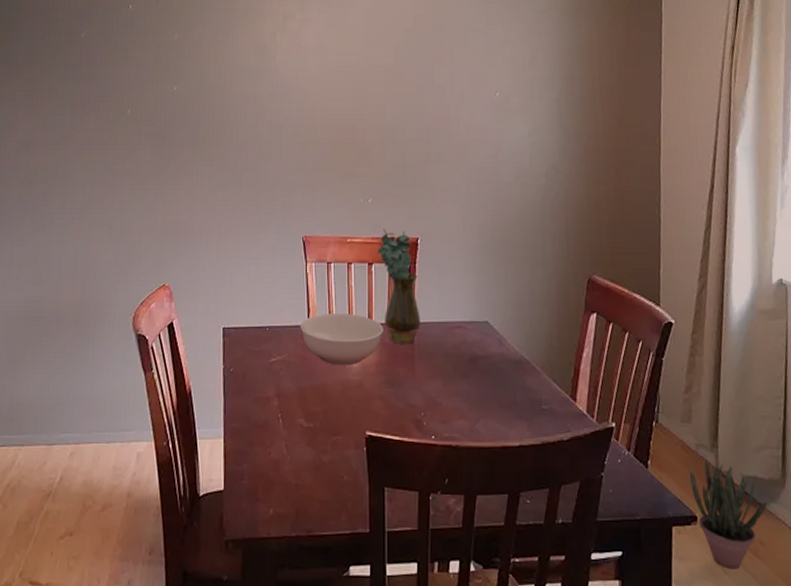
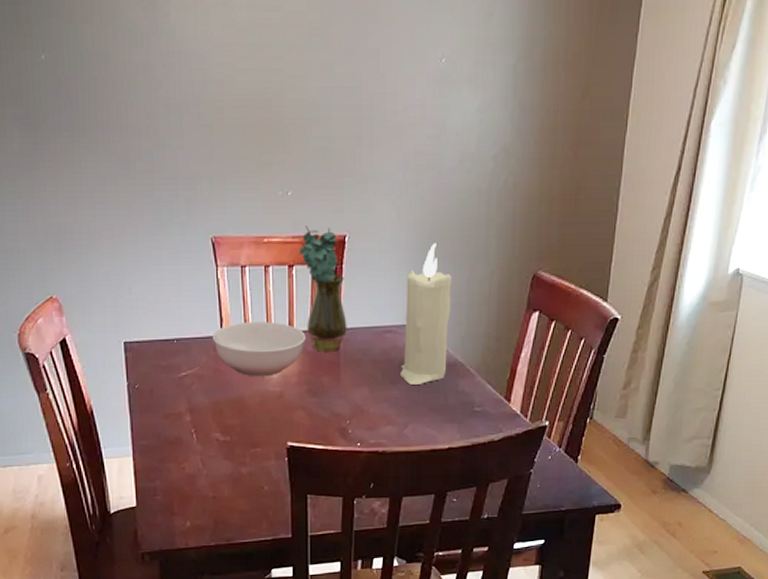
candle: none [471,247,515,380] -> present [401,243,451,385]
potted plant: present [689,457,768,570] -> none [618,449,691,549]

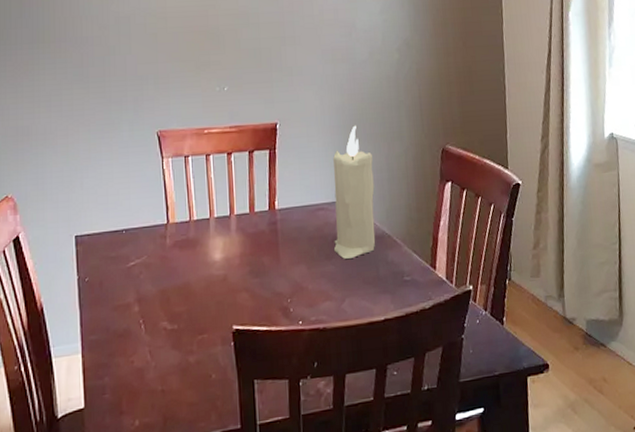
bowl: present [212,322,306,377] -> none [159,207,246,262]
vase: present [299,225,347,352] -> none [236,116,283,233]

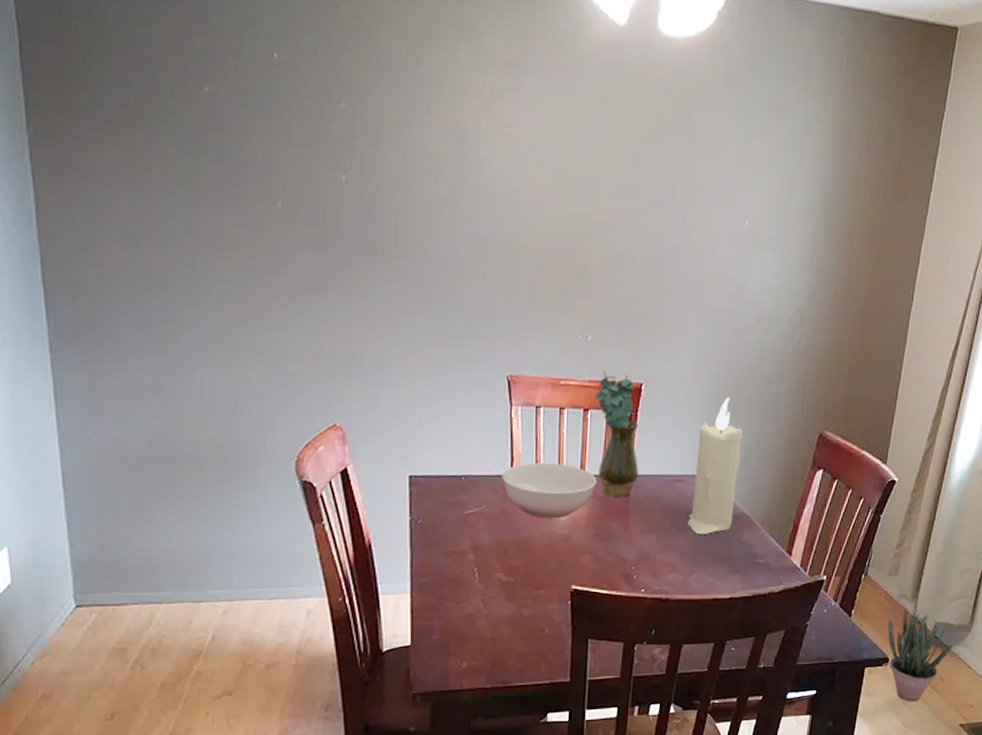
bowl: none [159,207,246,262] -> present [502,463,597,519]
vase: none [236,116,283,233] -> present [595,371,639,497]
potted plant: none [540,307,609,409] -> present [888,606,954,702]

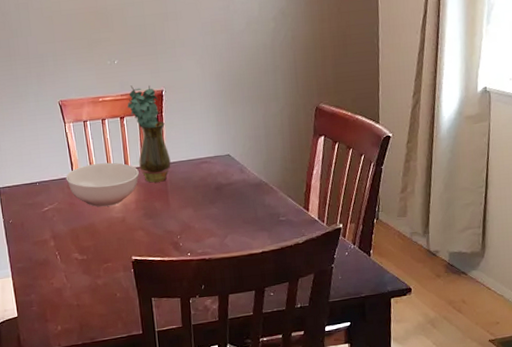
candle: present [688,397,743,534] -> none [214,89,254,203]
potted plant: present [888,606,954,702] -> none [404,241,470,325]

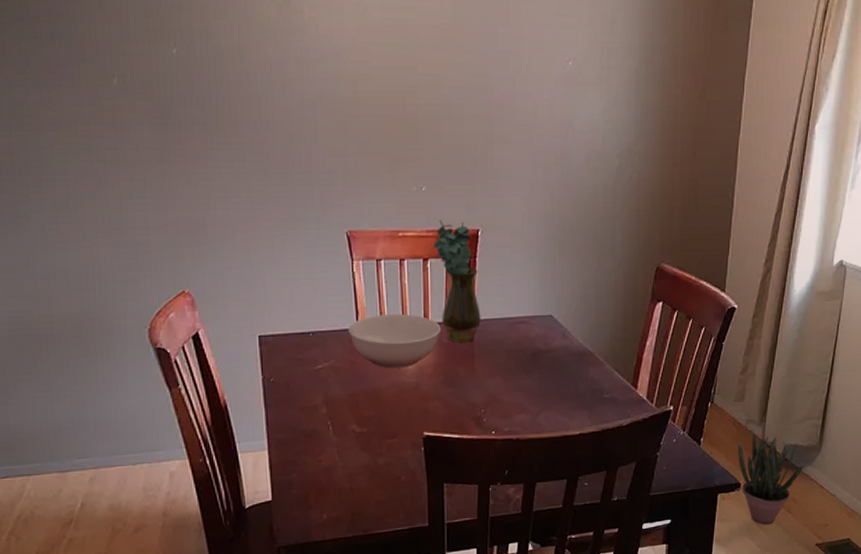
potted plant: none [404,241,470,325] -> present [737,431,804,525]

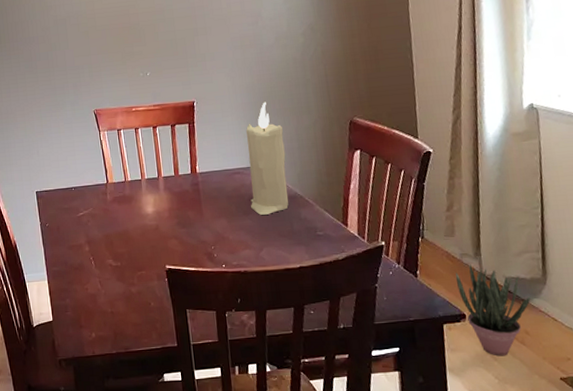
bowl: present [348,314,441,369] -> none [100,170,172,214]
vase: present [434,220,481,343] -> none [159,96,204,192]
candle: none [533,237,580,373] -> present [245,102,289,215]

